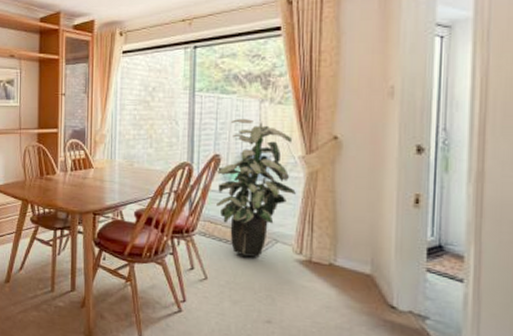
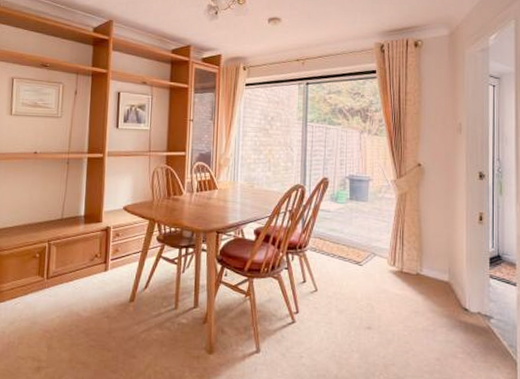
indoor plant: present [215,119,296,257] -> none [324,147,389,269]

